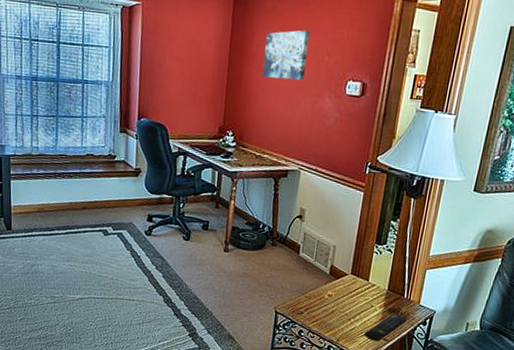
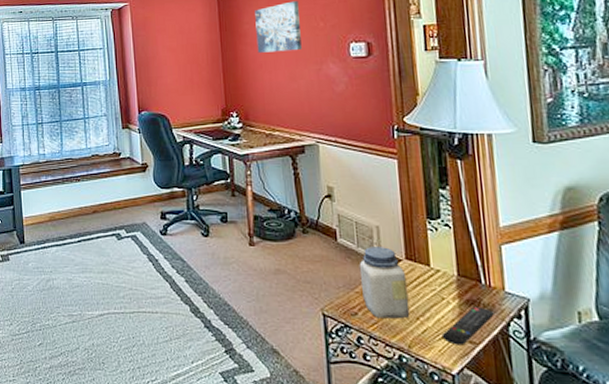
jar: none [310,261,348,319] -> present [359,247,410,319]

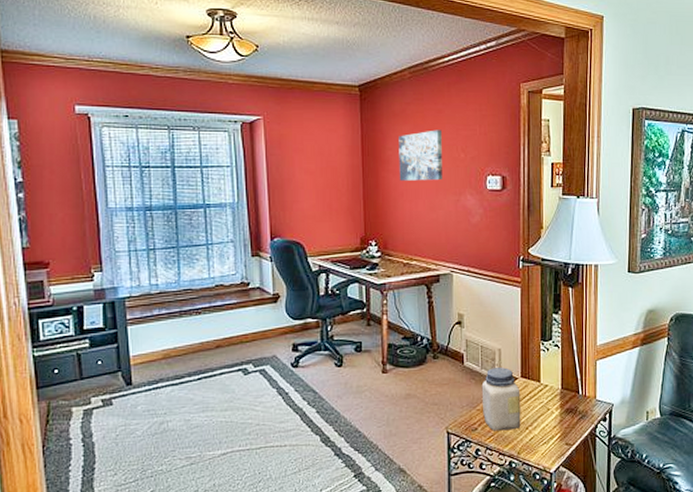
remote control: present [441,306,494,346] -> none [545,413,586,448]

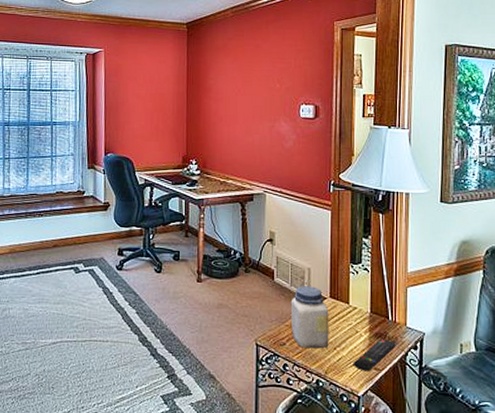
wall art: present [399,130,442,181] -> none [219,62,259,108]
remote control: none [545,413,586,448] -> present [353,338,396,372]

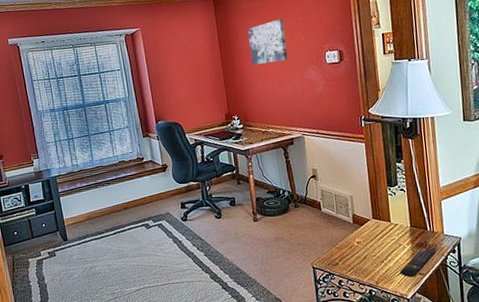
wall art: none [219,62,259,108] -> present [248,19,288,65]
jar: present [290,286,329,349] -> none [338,211,377,265]

